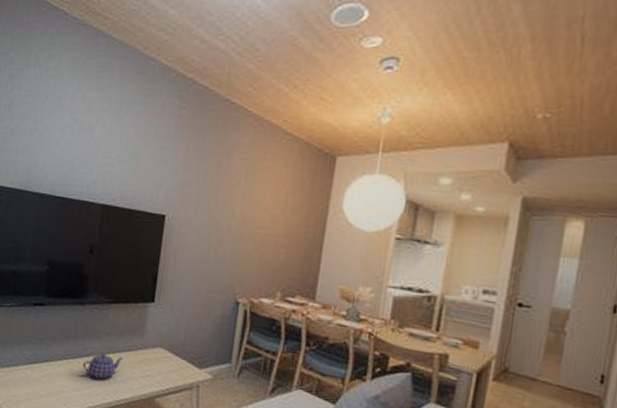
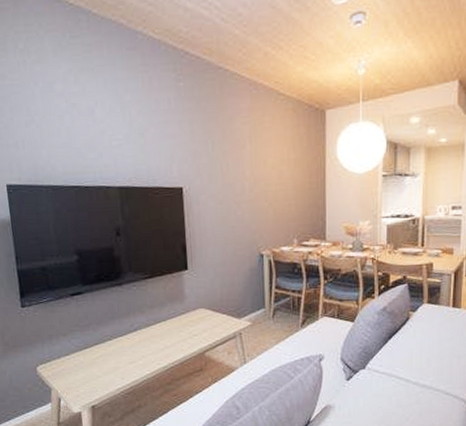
teapot: present [82,353,123,380] -> none [131,325,169,349]

